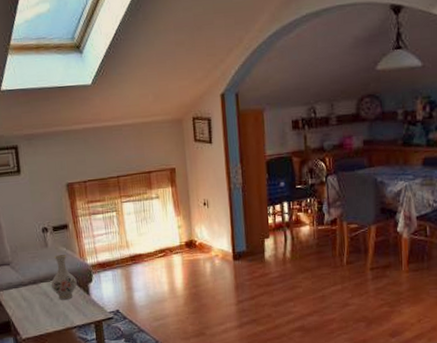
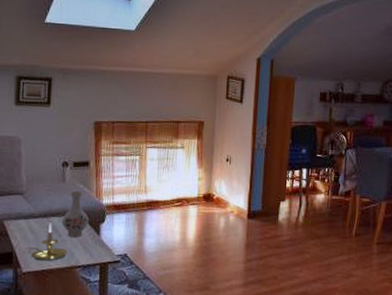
candle holder: none [21,289,61,326] -> present [25,223,67,261]

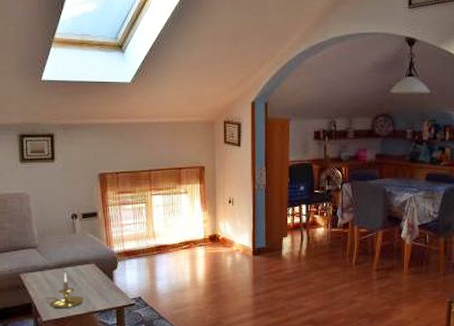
vase: present [61,191,89,237] -> none [76,241,102,285]

